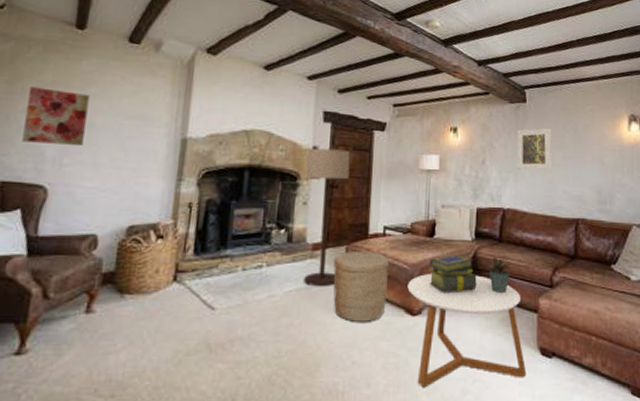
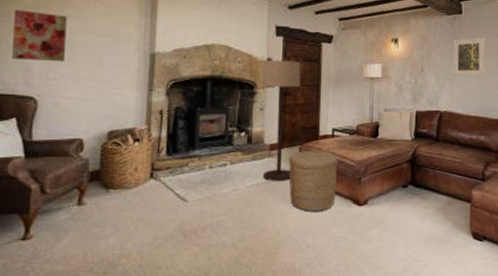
coffee table: present [407,274,527,388] -> none [354,170,460,267]
stack of books: present [429,254,477,292] -> none [373,152,416,185]
potted plant: present [488,257,512,293] -> none [426,154,448,186]

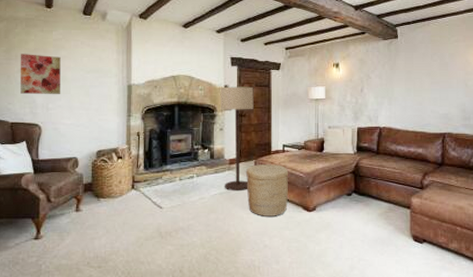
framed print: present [453,37,486,76] -> none [390,58,421,95]

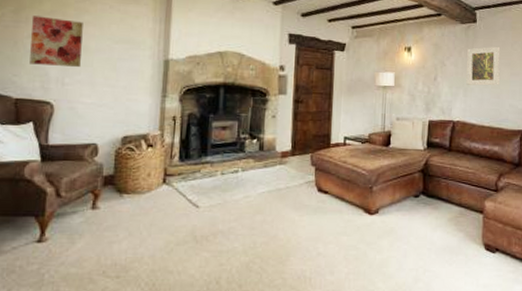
floor lamp: present [220,86,254,192] -> none [273,67,314,190]
basket: present [245,164,289,216] -> none [299,159,350,219]
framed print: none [390,58,421,95] -> present [466,46,501,86]

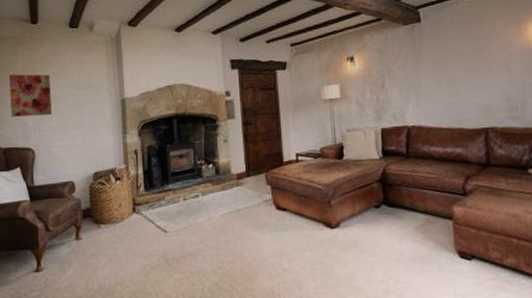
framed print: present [466,46,501,86] -> none [414,43,454,88]

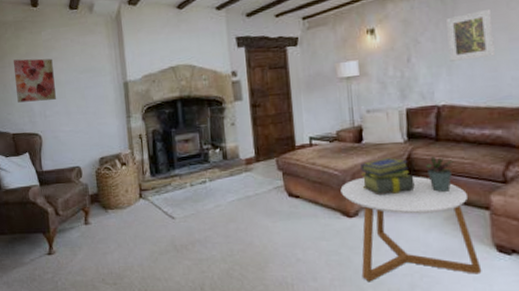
coffee table: none [323,189,447,289] -> present [340,176,482,282]
stack of books: none [341,172,389,207] -> present [360,157,415,195]
potted plant: none [398,171,422,204] -> present [425,156,454,192]
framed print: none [414,43,454,88] -> present [447,8,495,62]

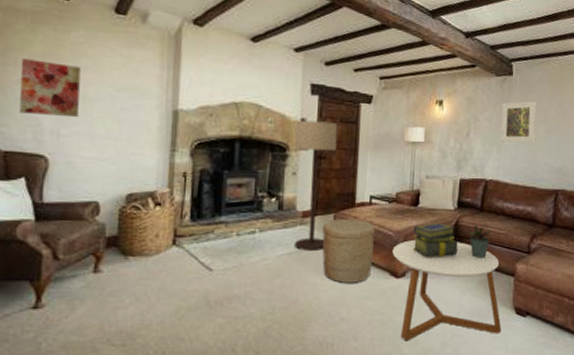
floor lamp: none [227,70,270,197] -> present [294,120,338,252]
basket: none [266,162,322,225] -> present [322,219,376,283]

